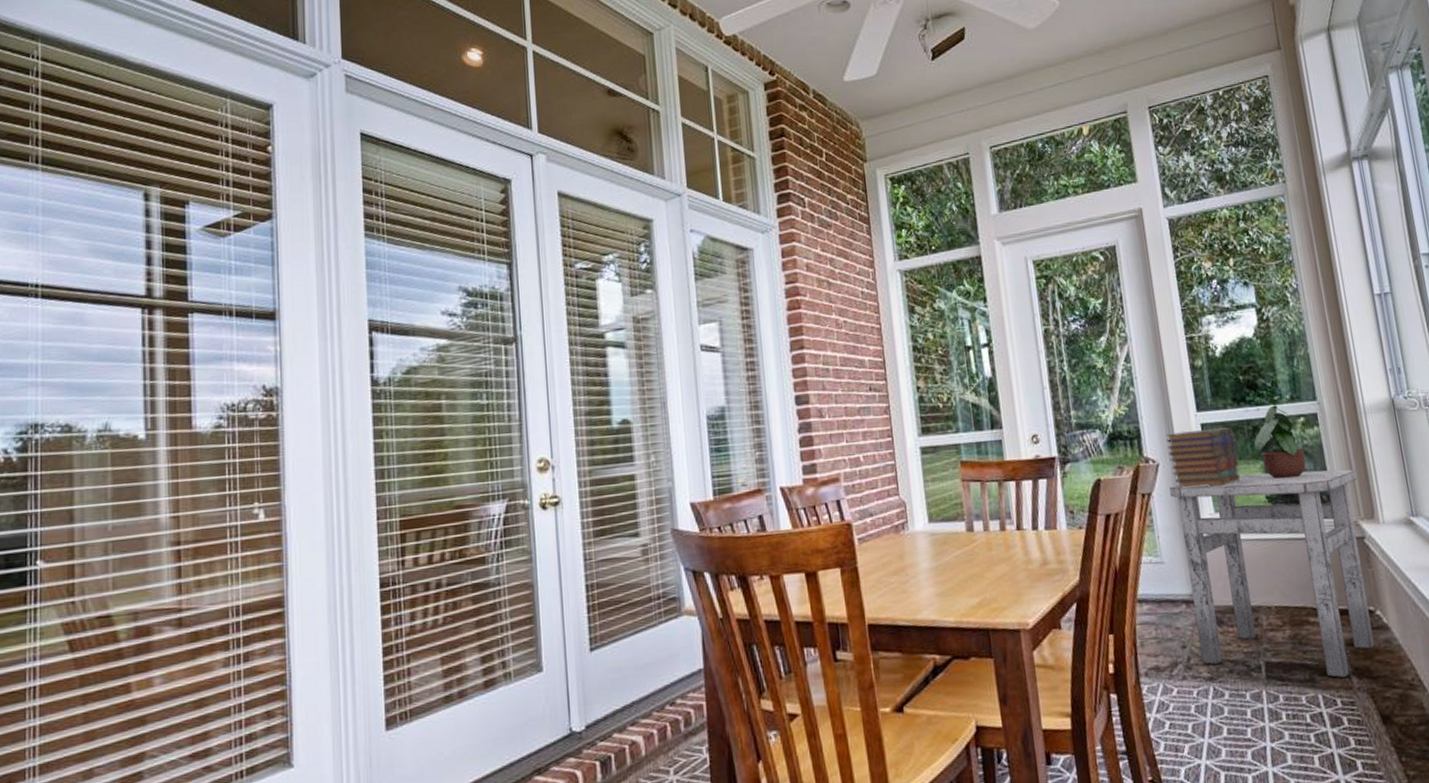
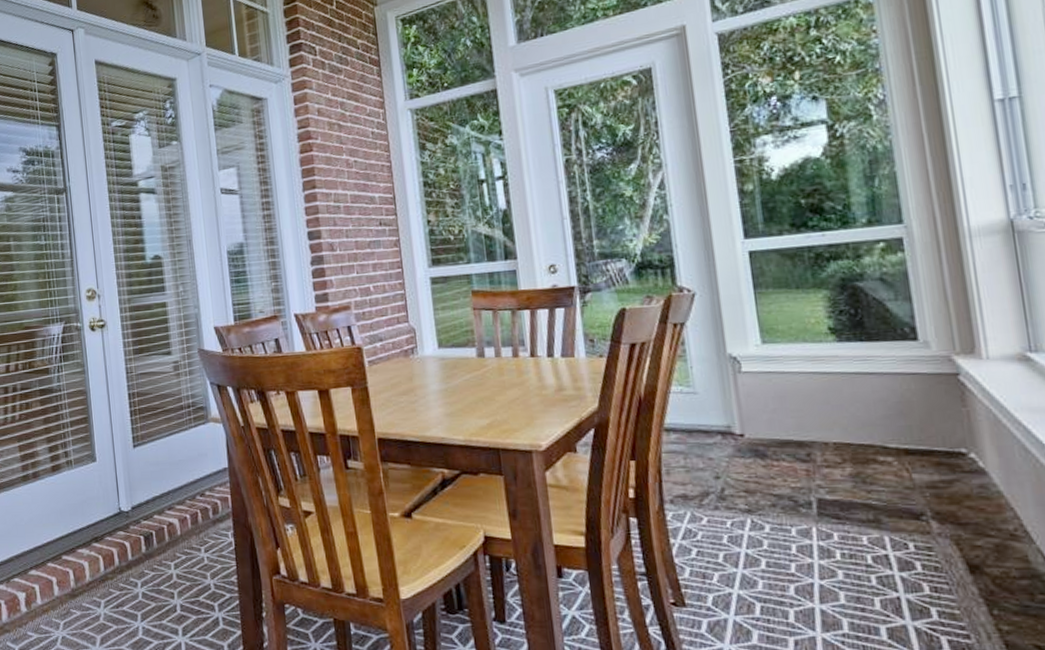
book stack: present [1166,427,1240,489] -> none [705,255,797,318]
side table: present [1169,469,1375,678] -> none [707,299,966,522]
potted plant: present [1254,392,1306,479] -> none [816,216,884,309]

